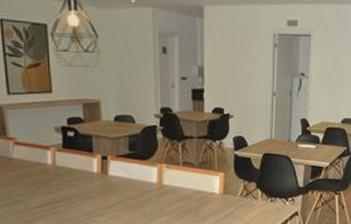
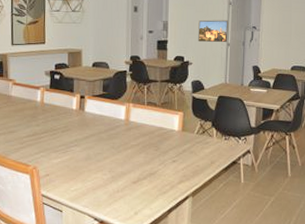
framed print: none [239,64,273,92] -> present [198,20,228,43]

